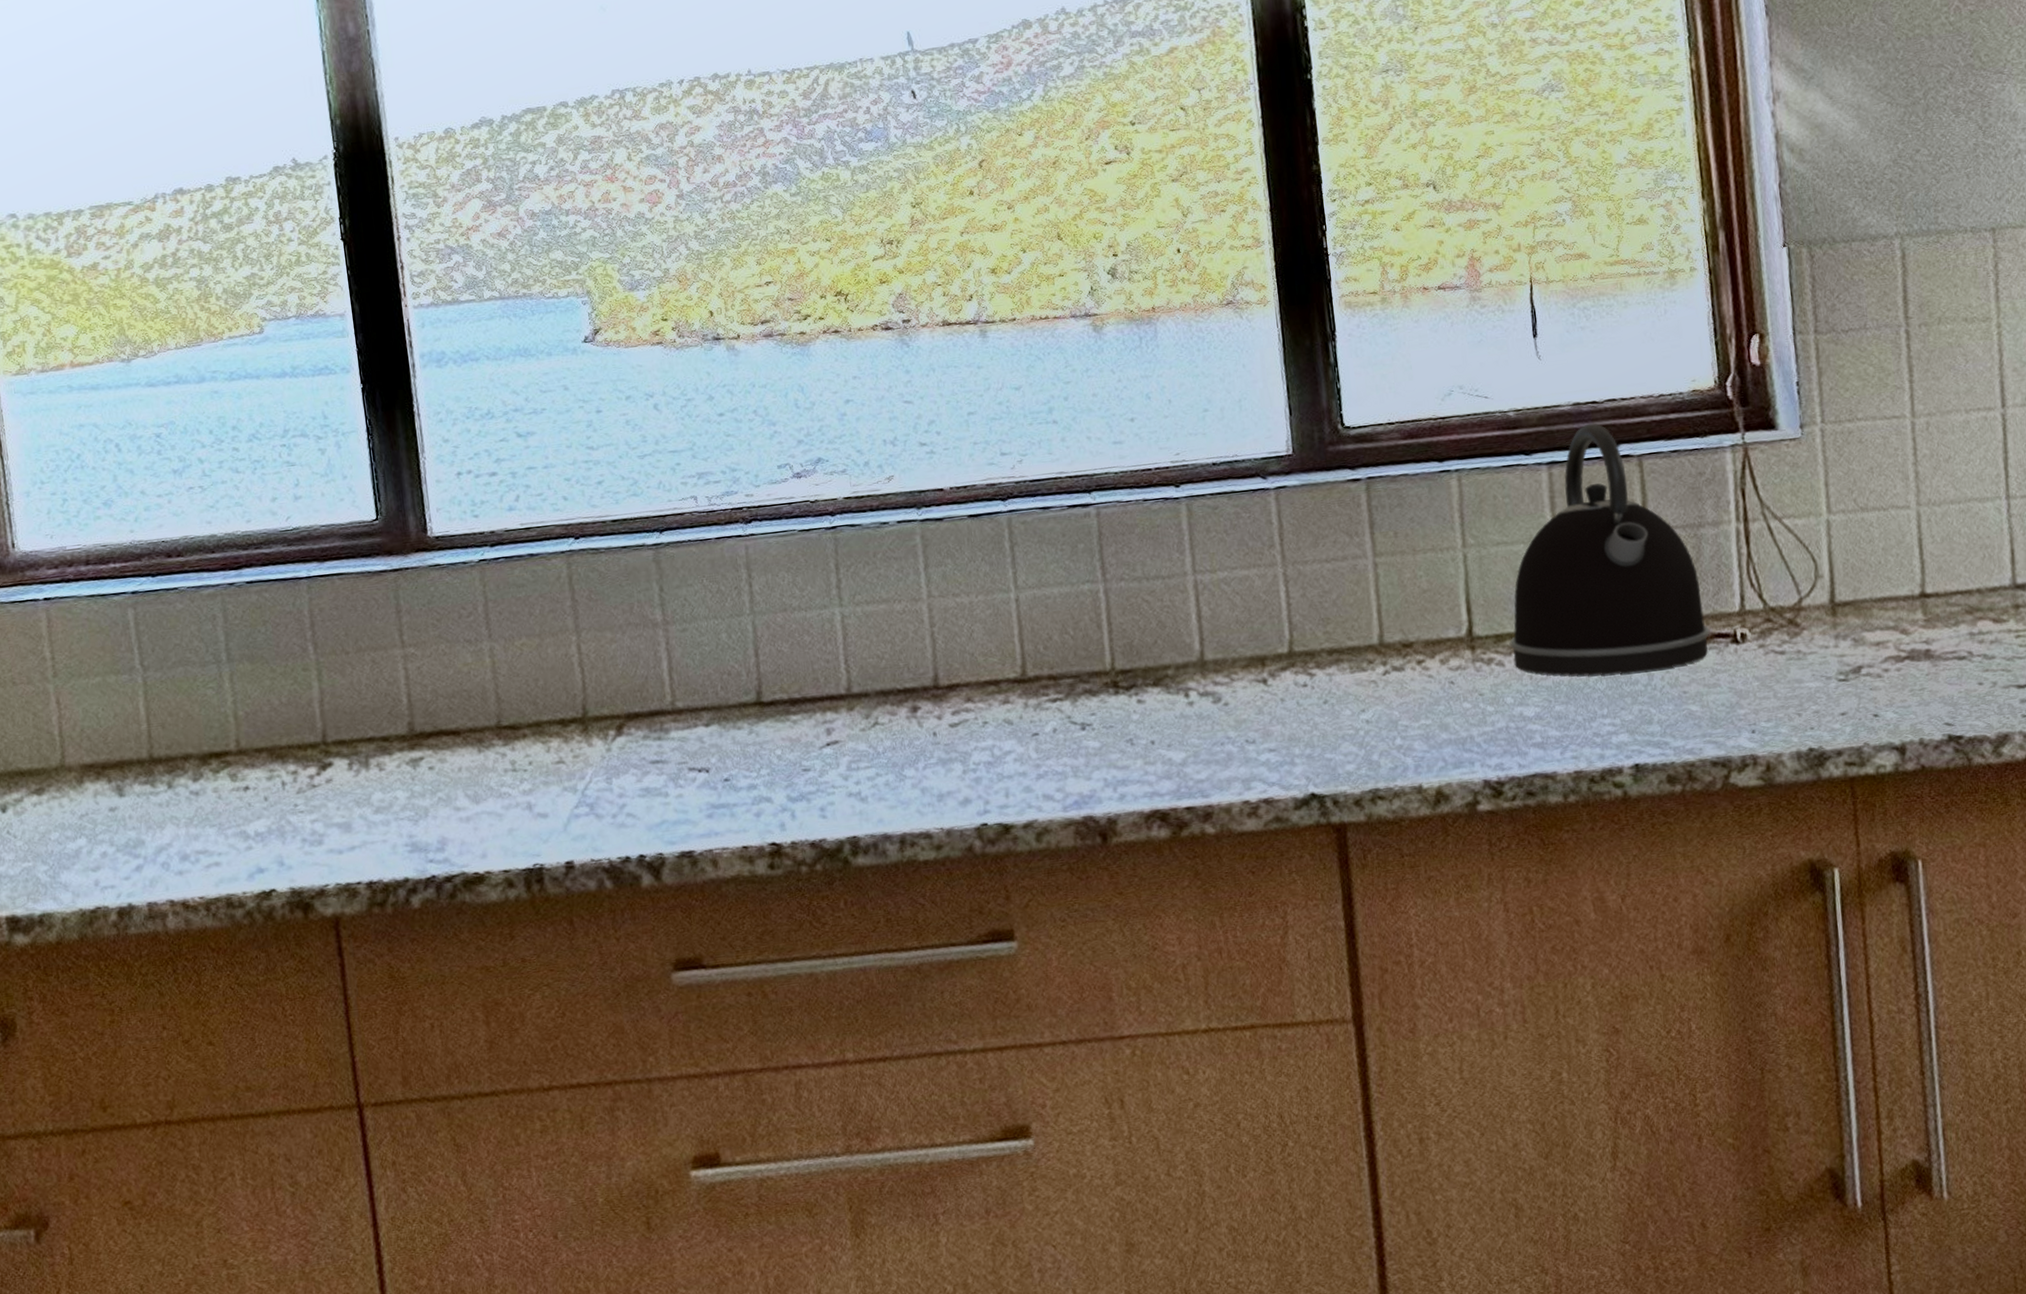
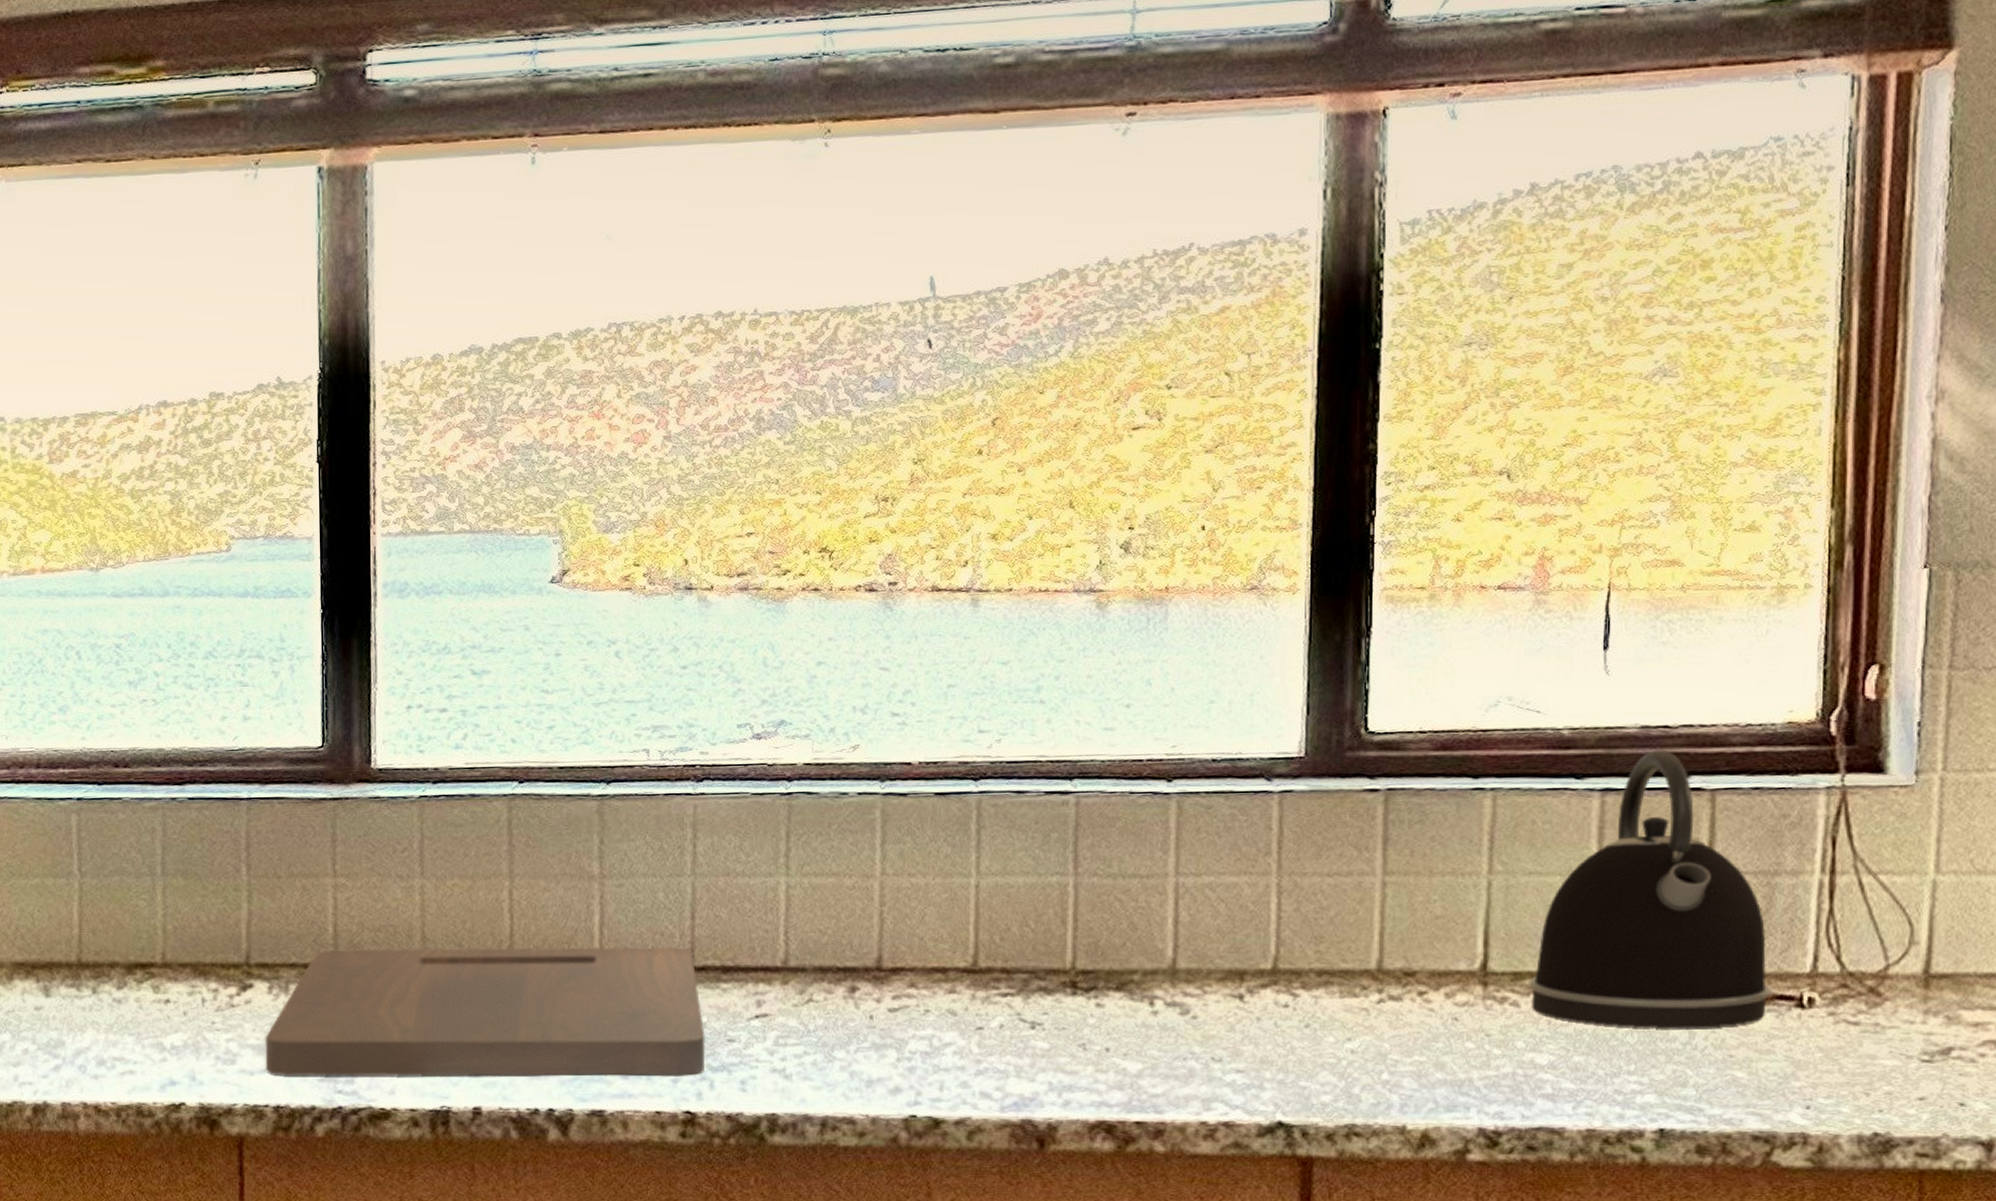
cutting board: none [350,685,784,851] -> present [265,946,705,1076]

